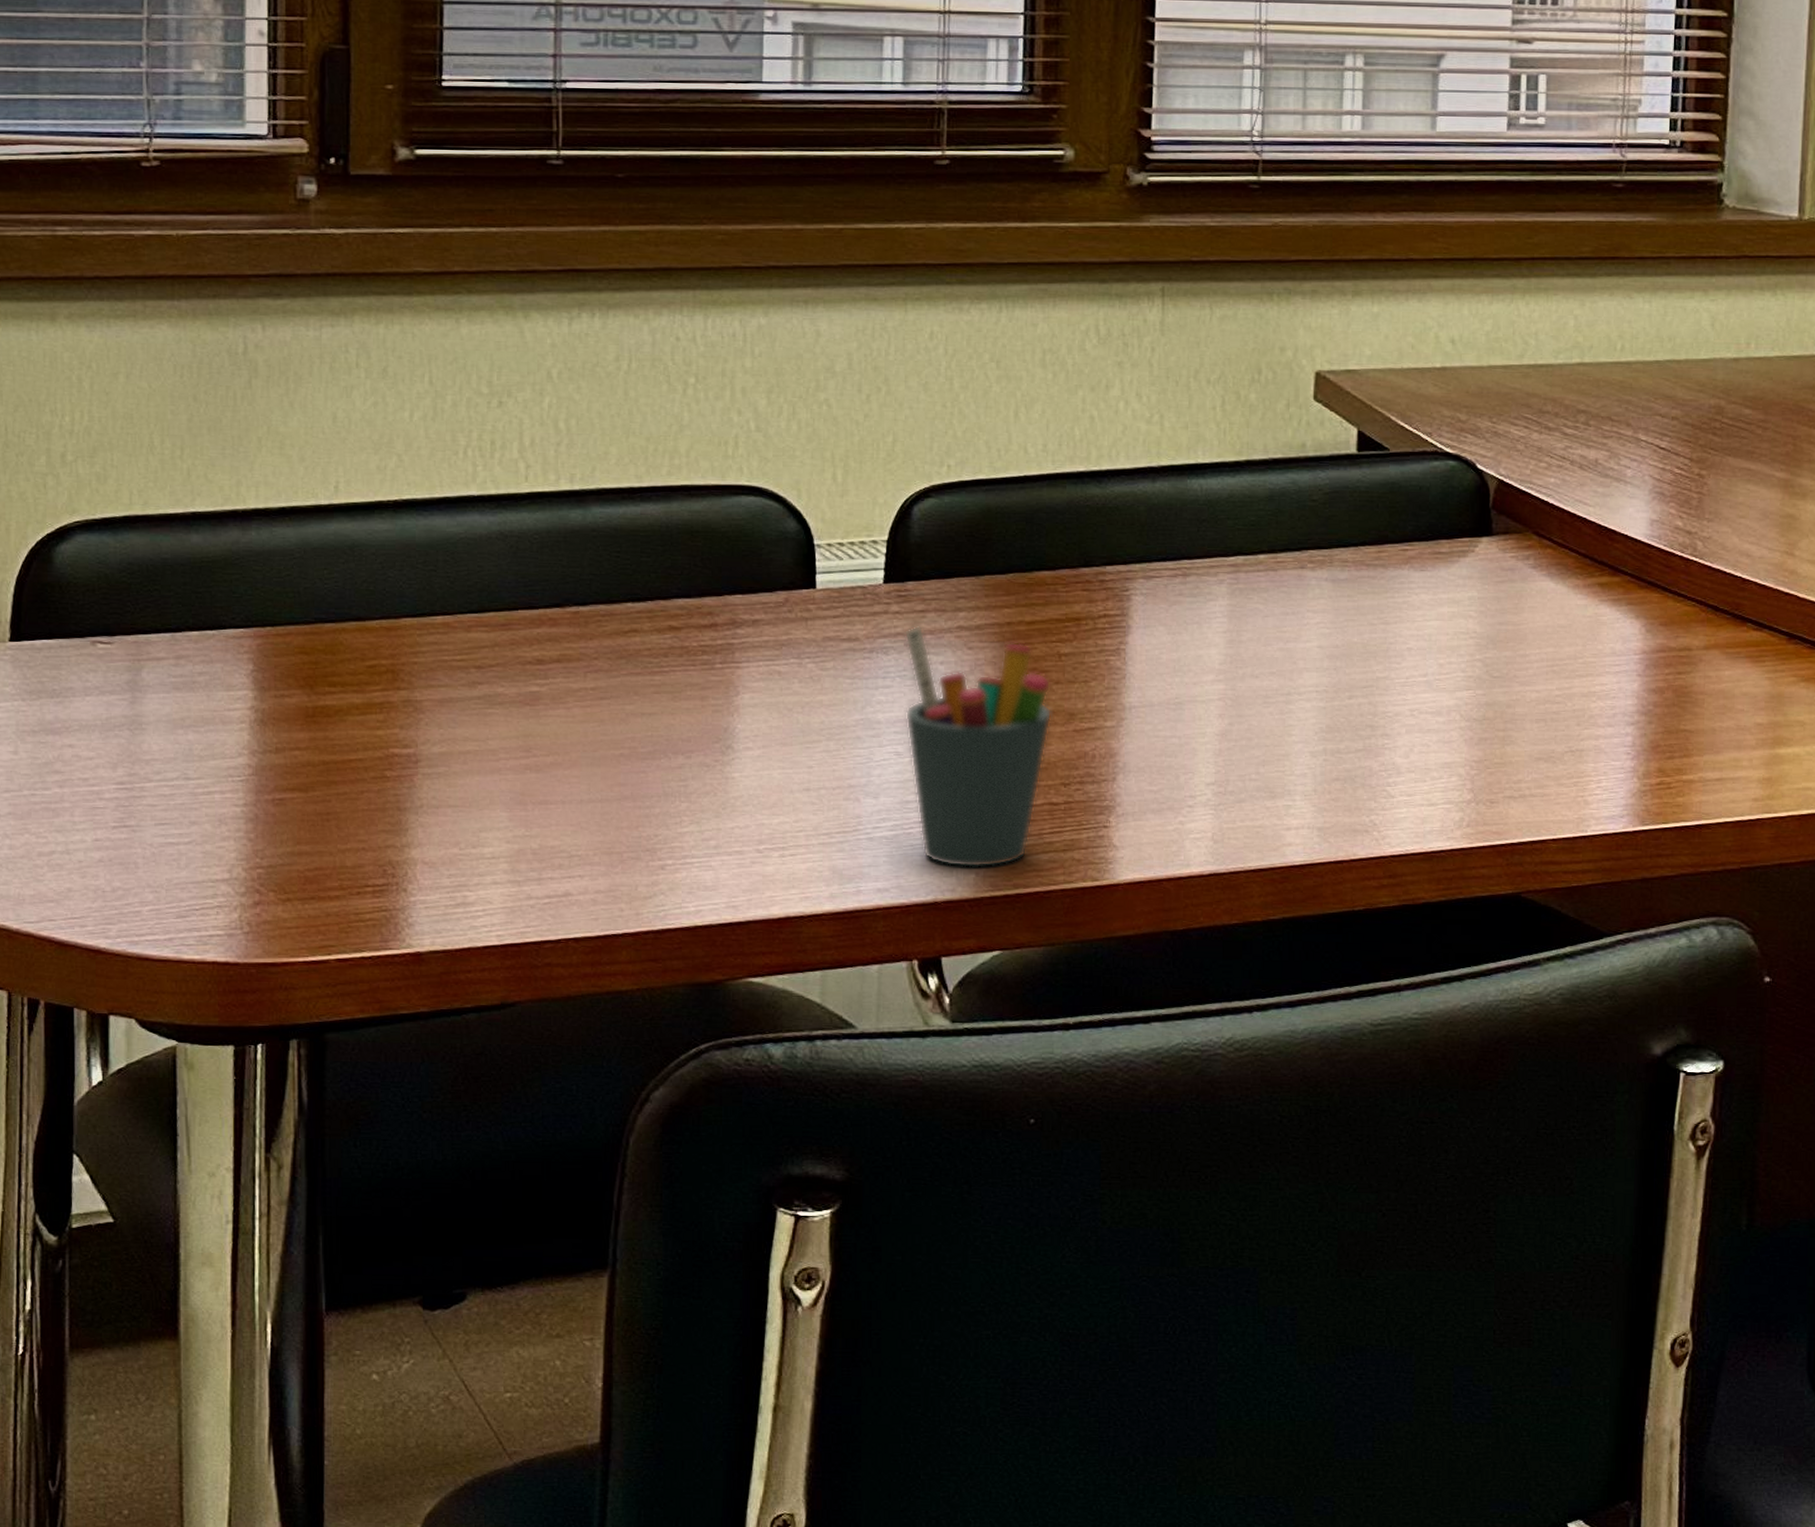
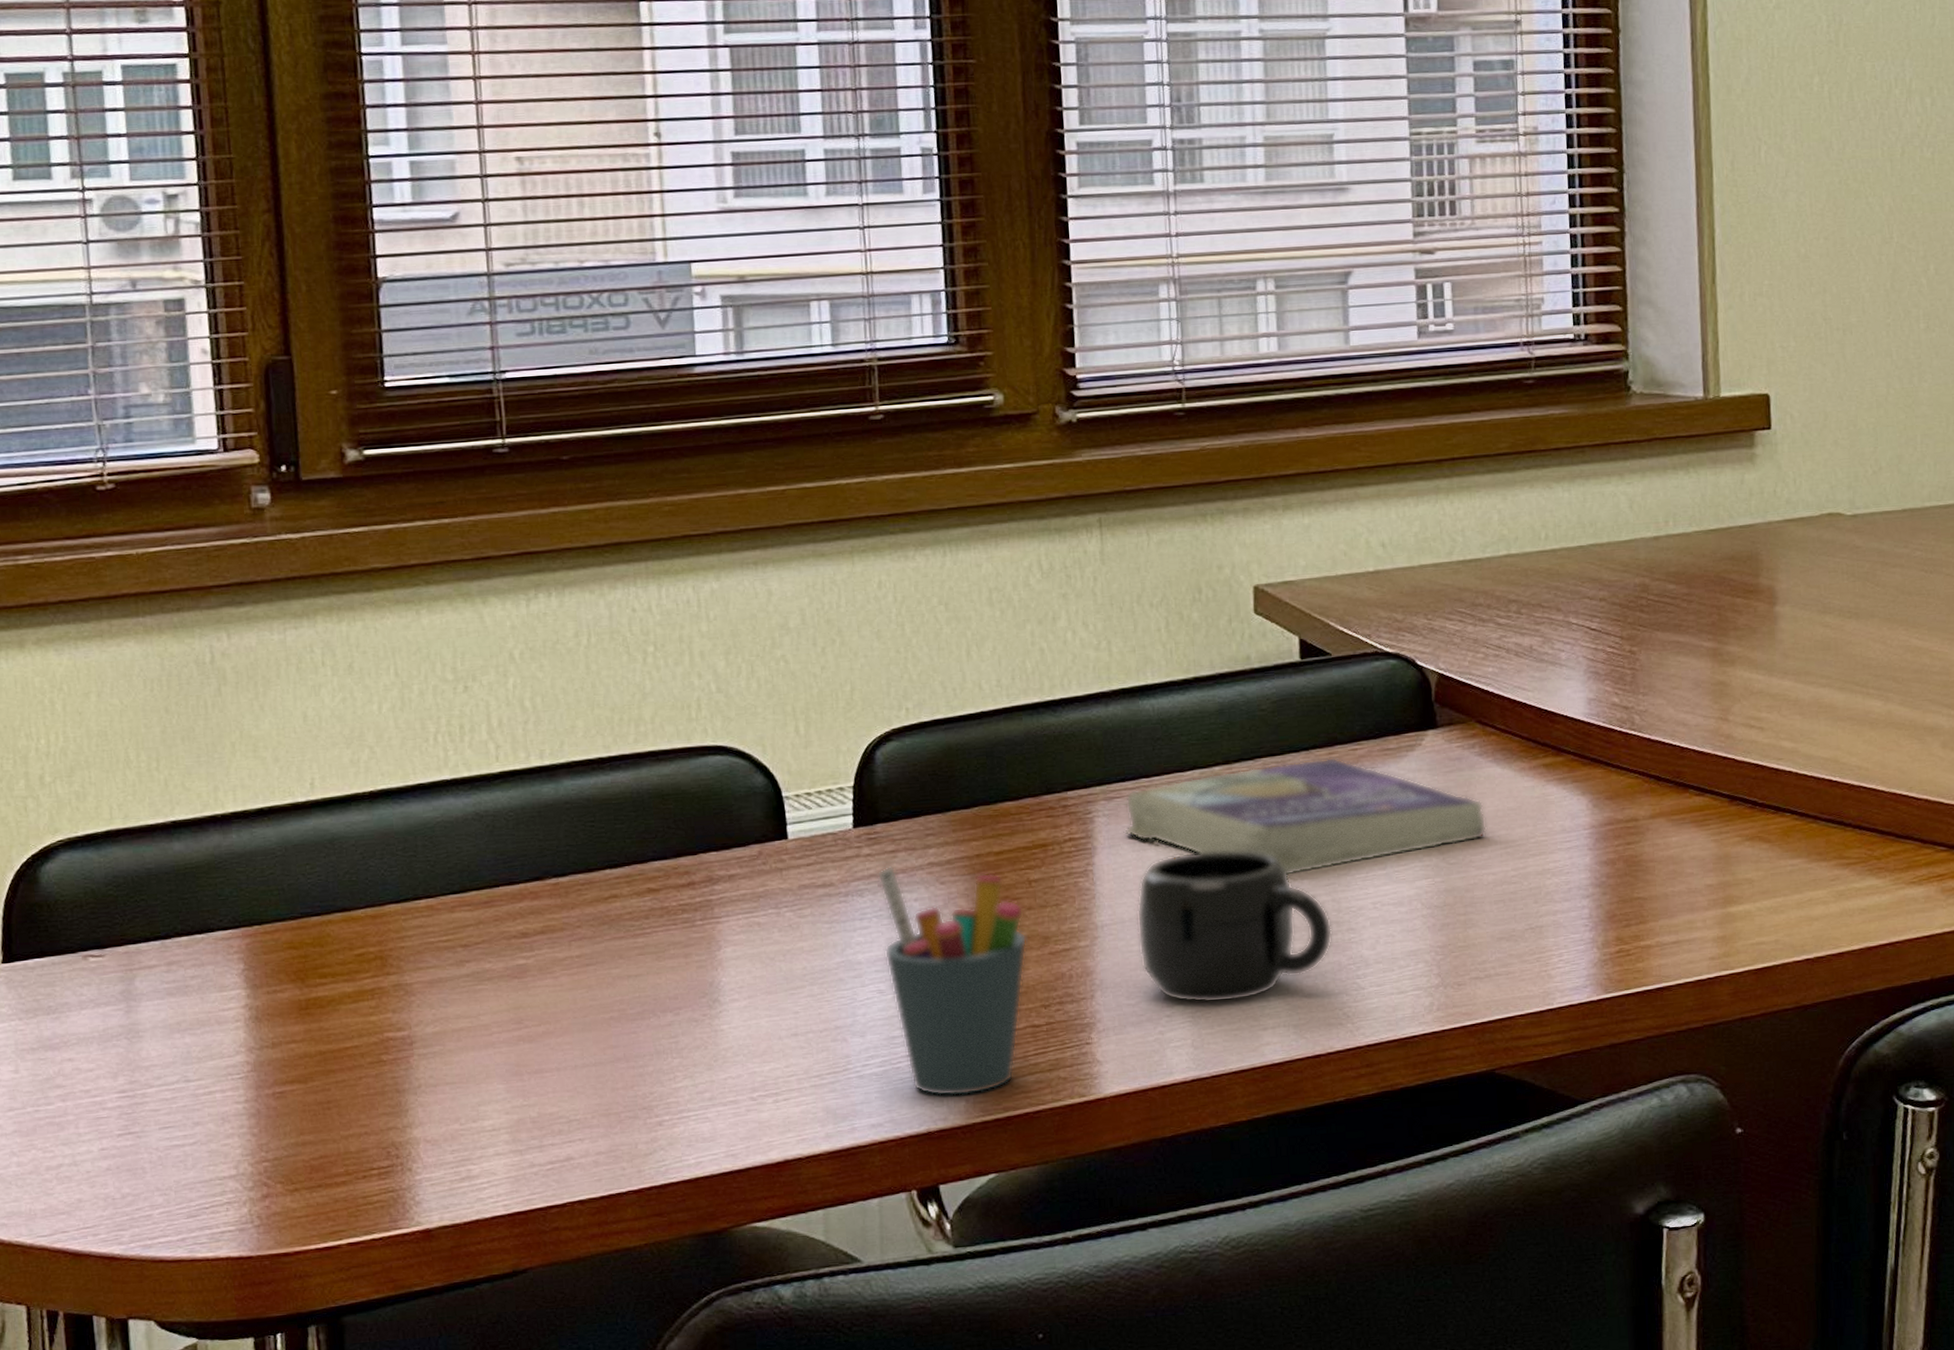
book: none [1160,555,1534,674] -> present [1123,757,1487,876]
mug: none [1166,639,1366,798] -> present [1136,851,1333,1004]

